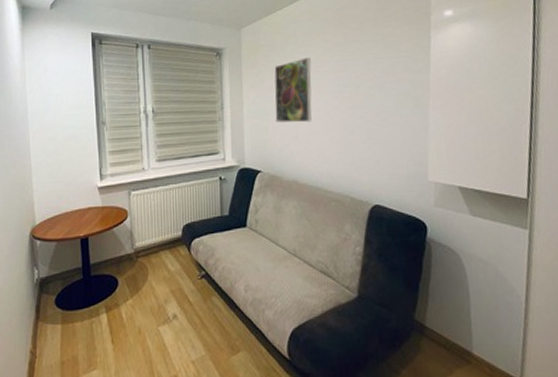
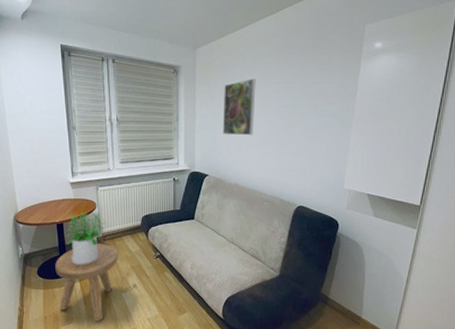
stool: none [77,262,154,368] -> present [55,244,118,322]
potted plant: none [91,222,139,290] -> present [66,212,105,264]

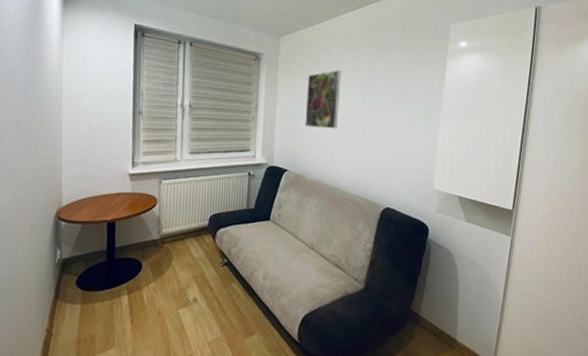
stool: present [55,244,118,322] -> none [99,247,178,347]
potted plant: present [66,212,105,264] -> none [116,209,166,273]

